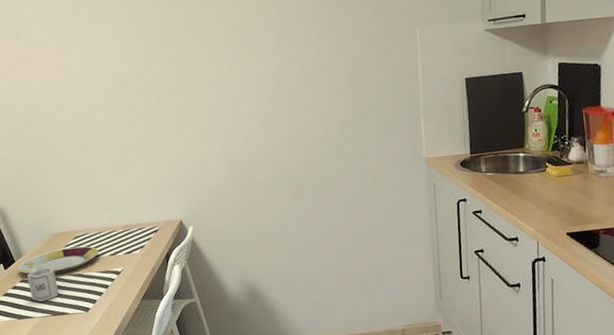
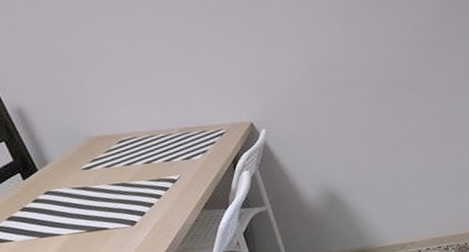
plate: present [18,246,99,275] -> none [42,151,150,185]
cup: present [27,267,59,303] -> none [54,176,97,217]

